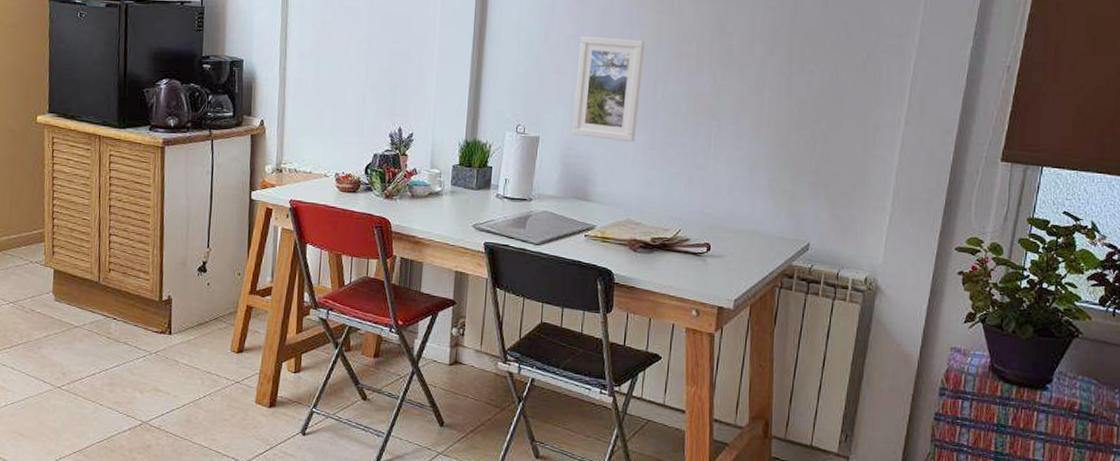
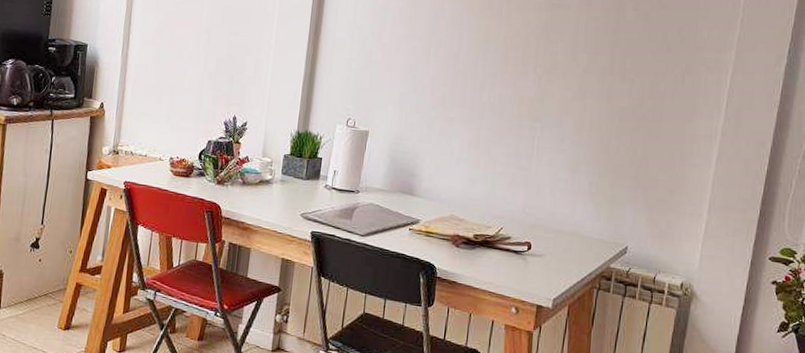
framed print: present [572,36,646,143] -> none [400,37,474,141]

